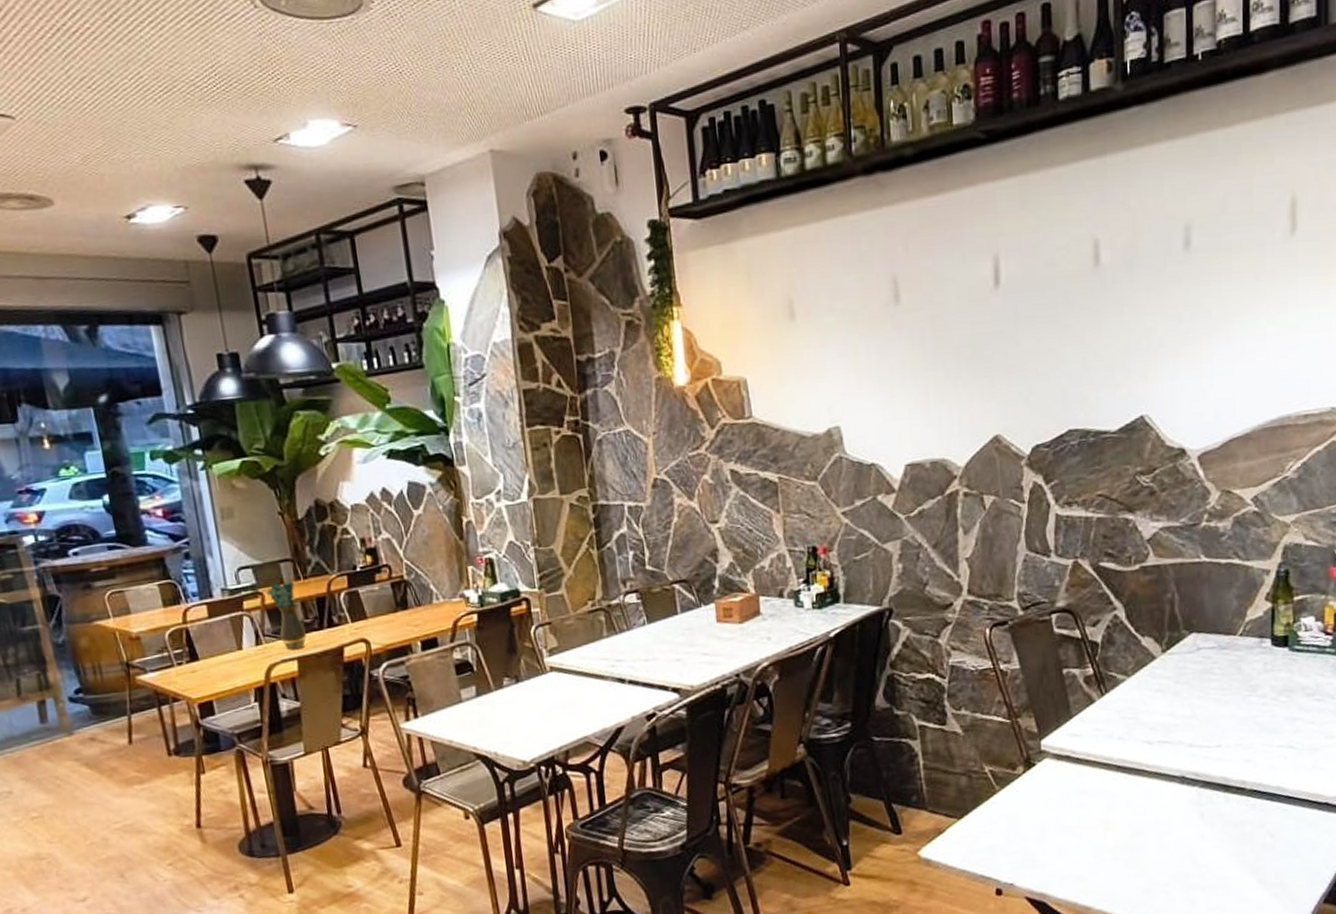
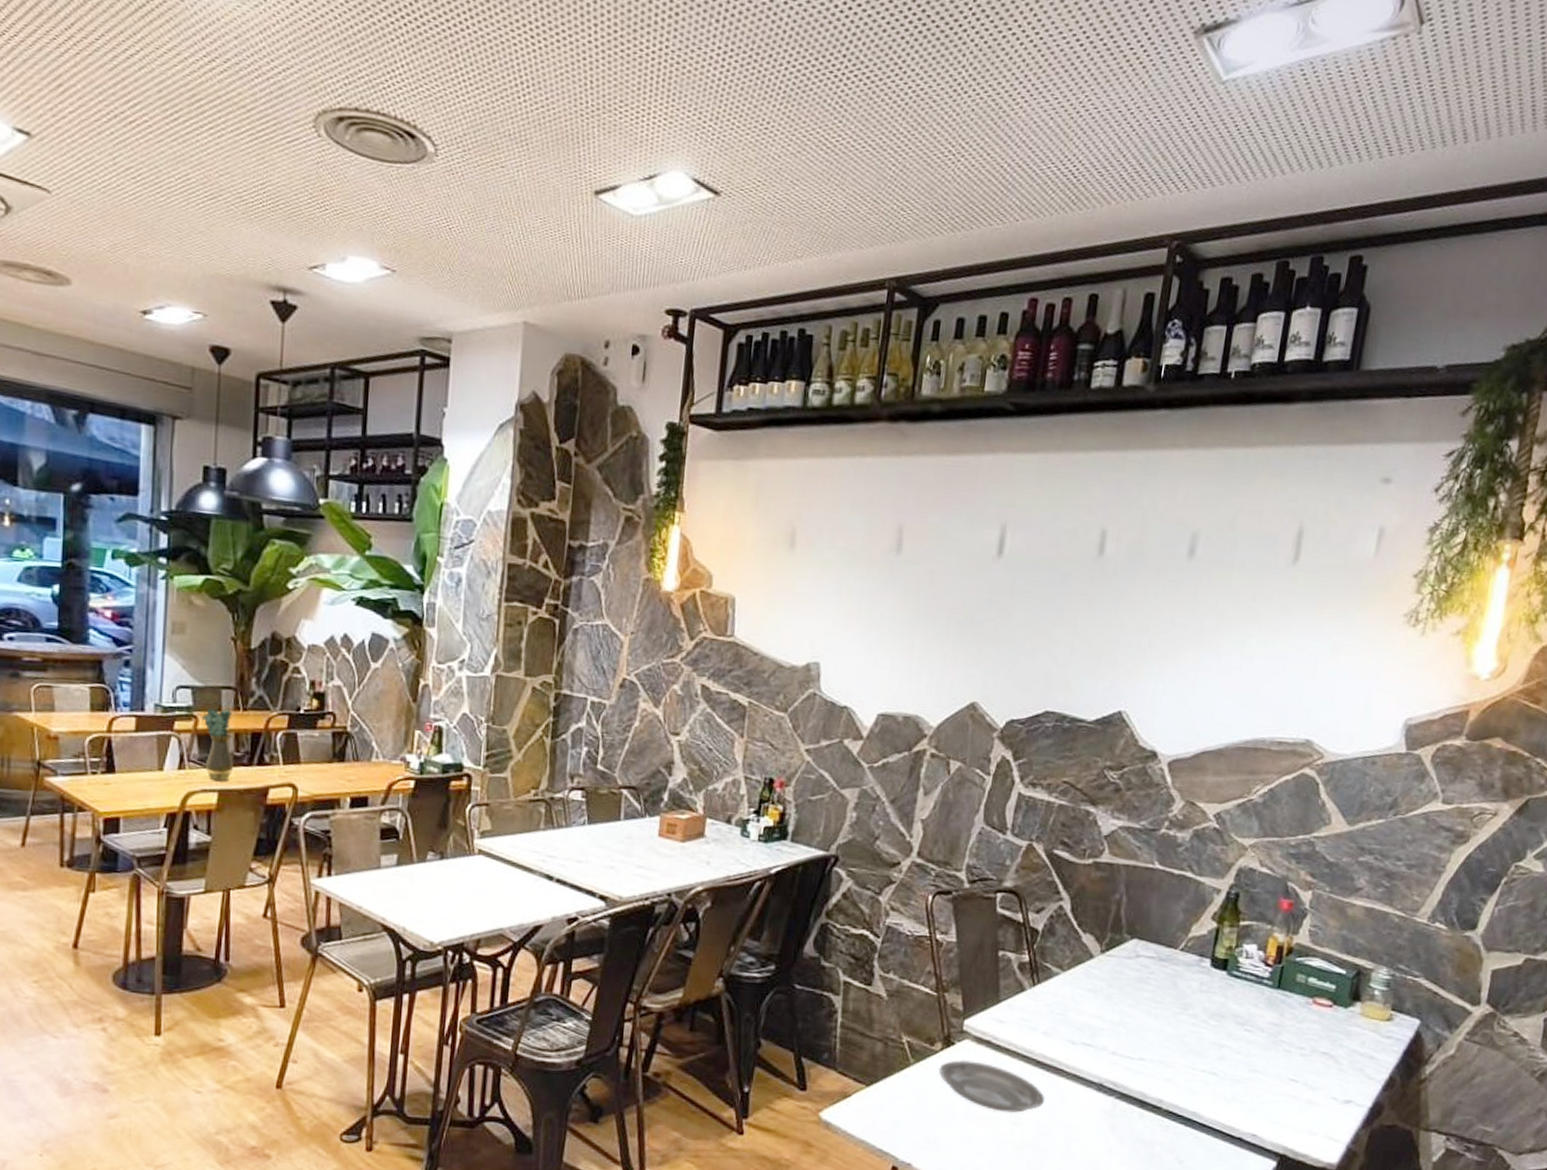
plate: none [1024,777,1131,821] -> present [938,1059,1045,1113]

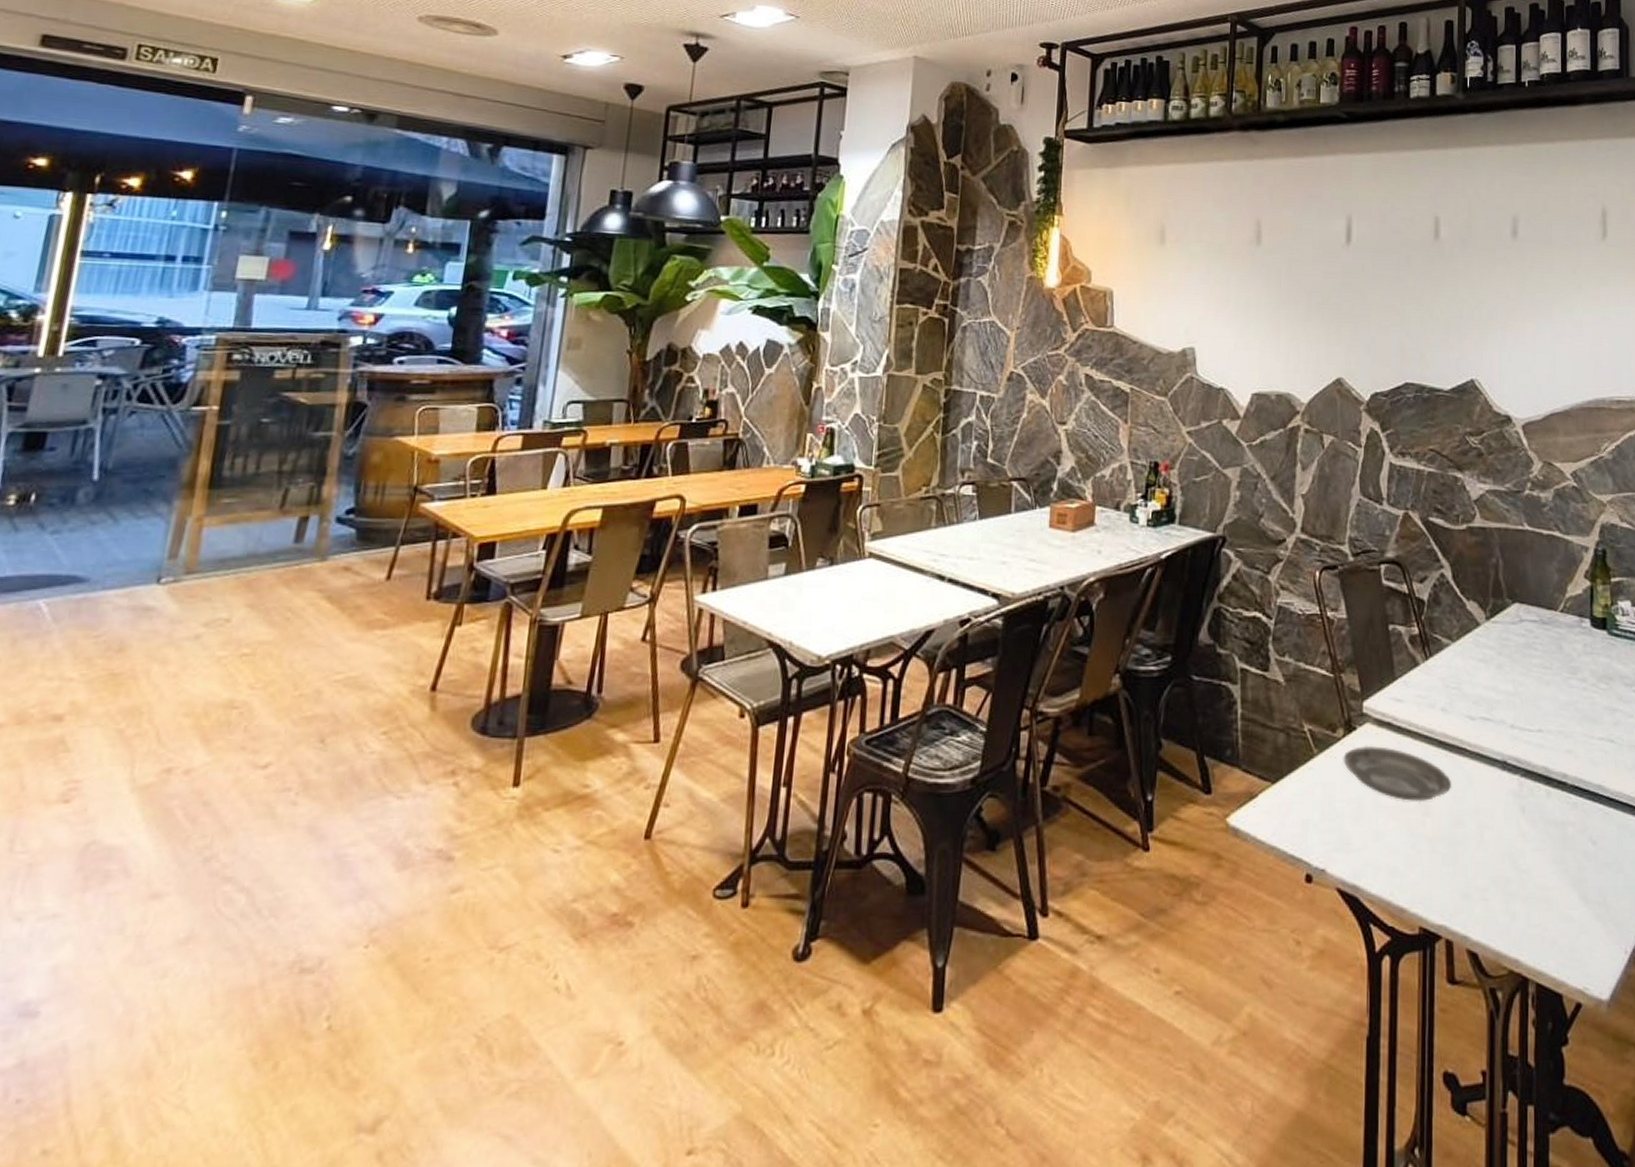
vase: present [201,704,233,782] -> none [590,418,624,497]

